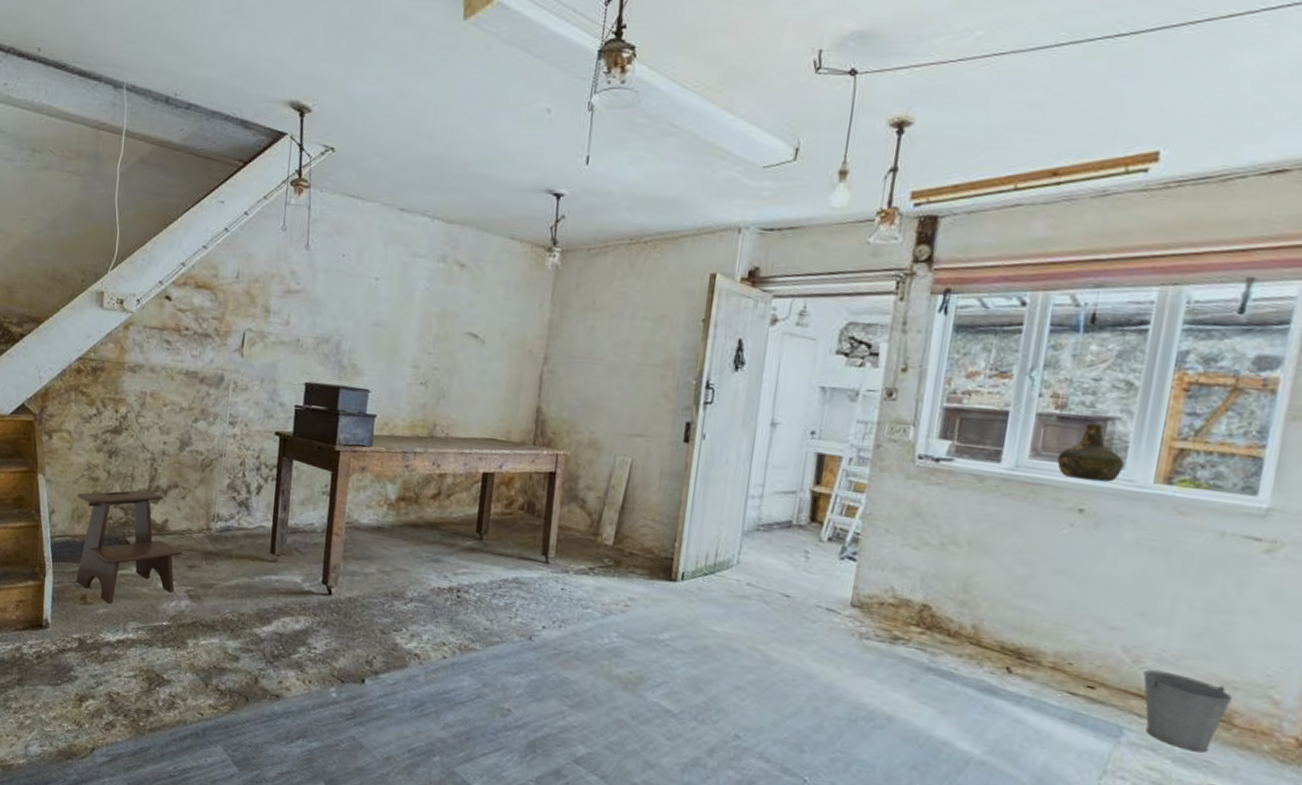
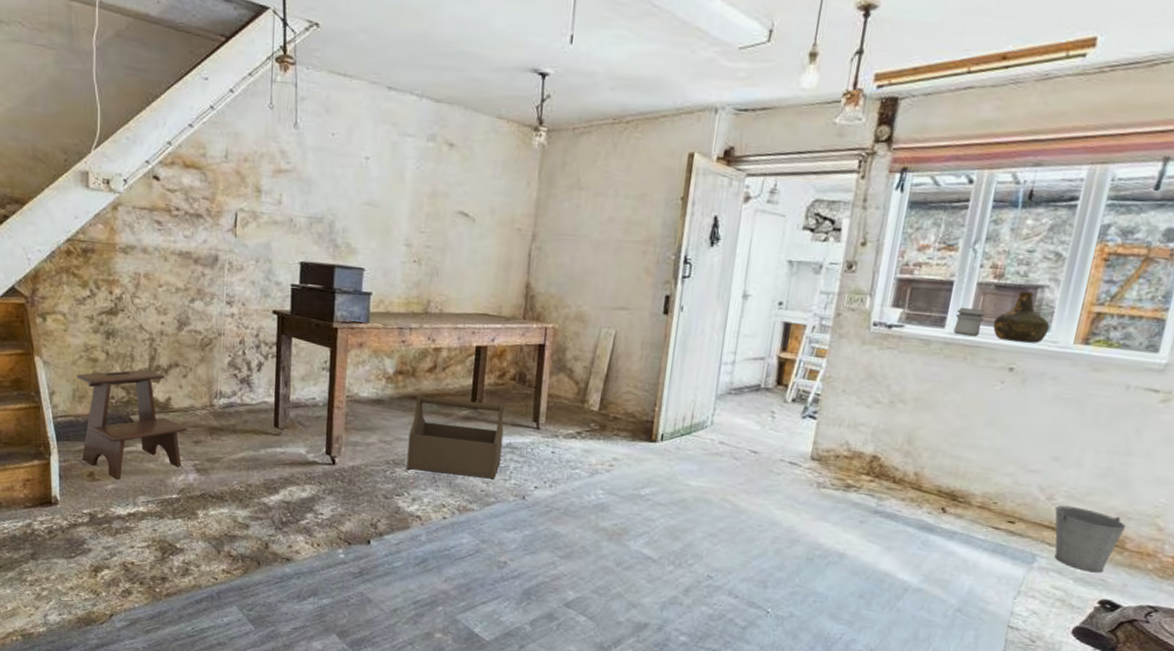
tool box: none [406,521,512,617] -> present [406,393,505,479]
jar: none [1011,439,1048,474] -> present [953,306,986,337]

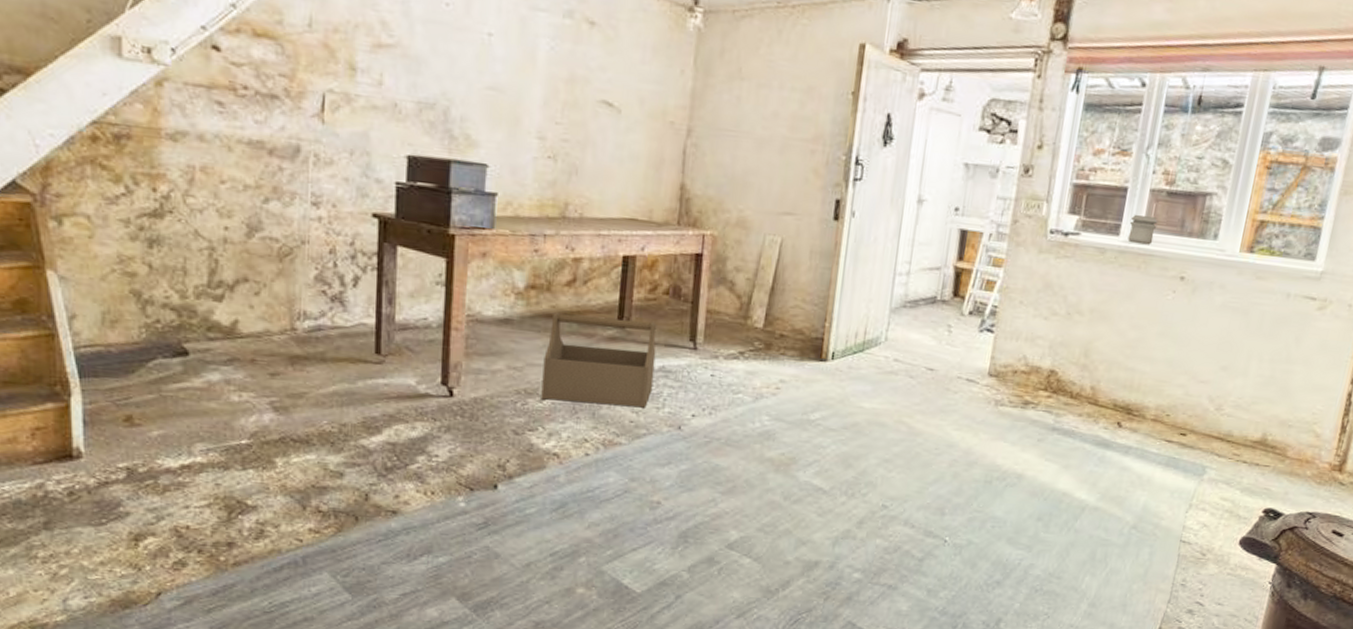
step stool: present [76,369,187,480] -> none [107,285,260,424]
bottle: present [993,290,1050,344] -> none [1165,198,1218,253]
bucket: present [1054,505,1126,573] -> none [1222,415,1287,482]

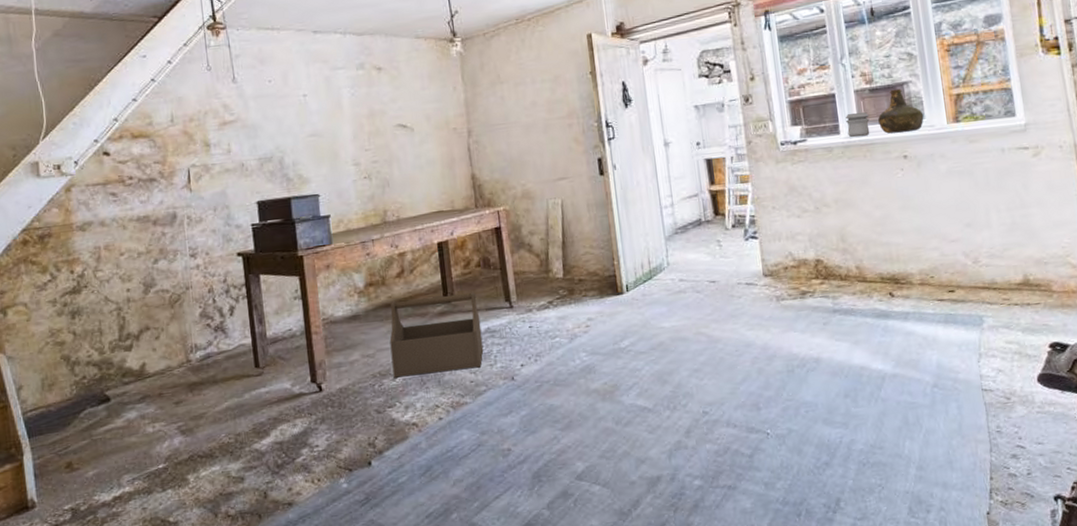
bottle: none [1165,198,1218,253] -> present [878,88,924,134]

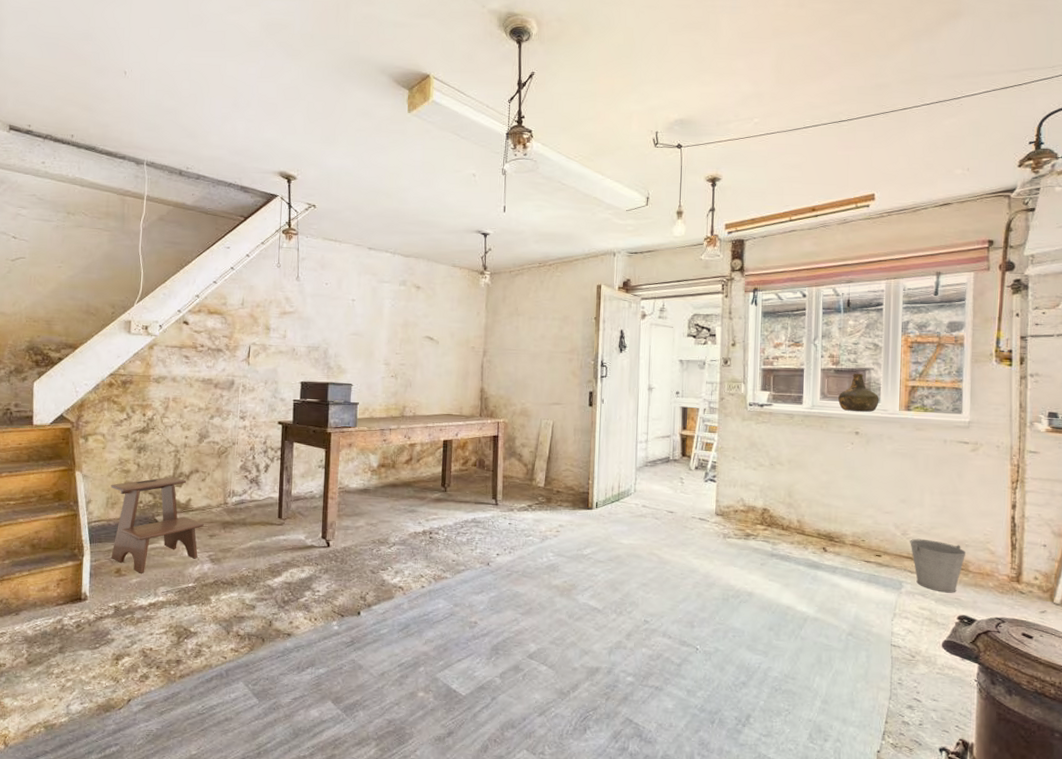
step stool: none [44,339,166,464] -> present [111,476,204,574]
tool box: present [389,290,484,378] -> none [390,482,469,550]
jar: present [846,112,870,138] -> none [809,387,831,410]
bucket: none [982,263,1046,321] -> present [909,538,965,593]

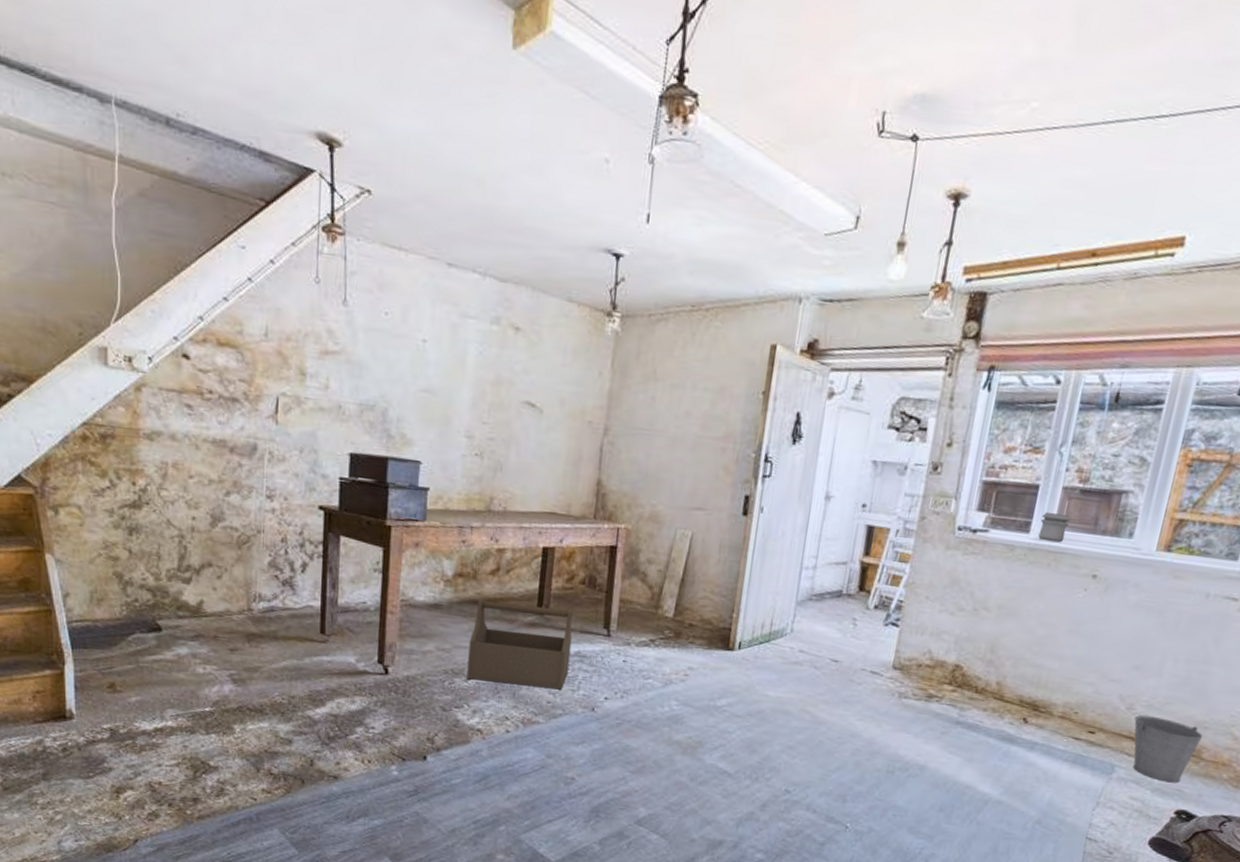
step stool: present [111,476,204,574] -> none [94,569,222,691]
tool box: none [390,482,469,550] -> present [466,598,574,690]
jar: none [809,387,831,410] -> present [1038,511,1070,543]
bottle: present [838,373,879,413] -> none [1077,496,1133,551]

